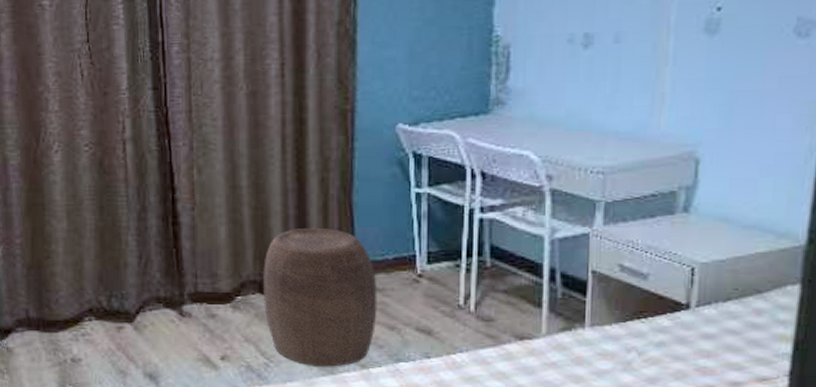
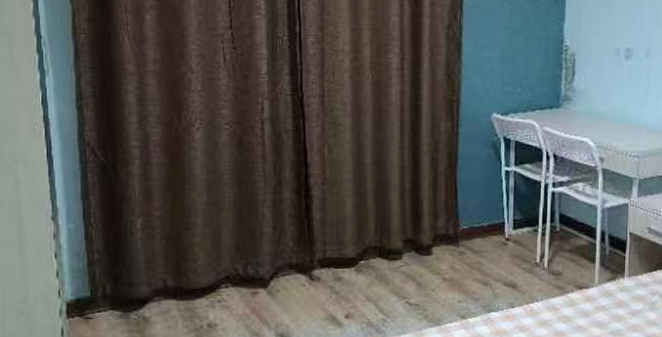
stool: present [263,227,378,367] -> none [383,199,475,320]

